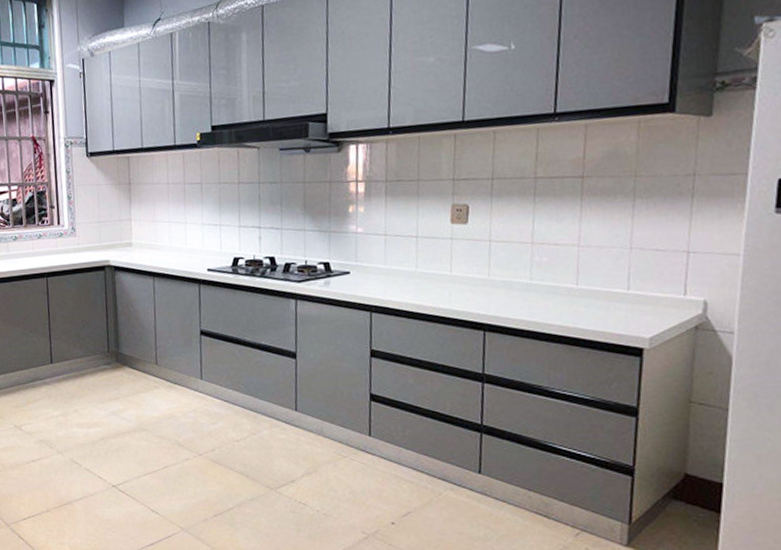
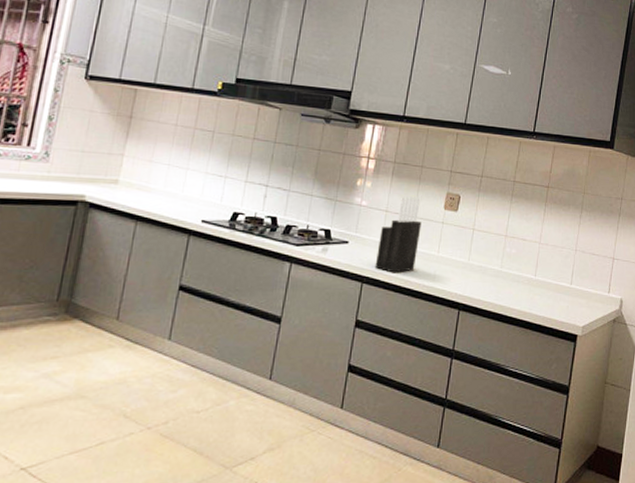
knife block: none [381,214,428,299] -> present [374,196,422,273]

